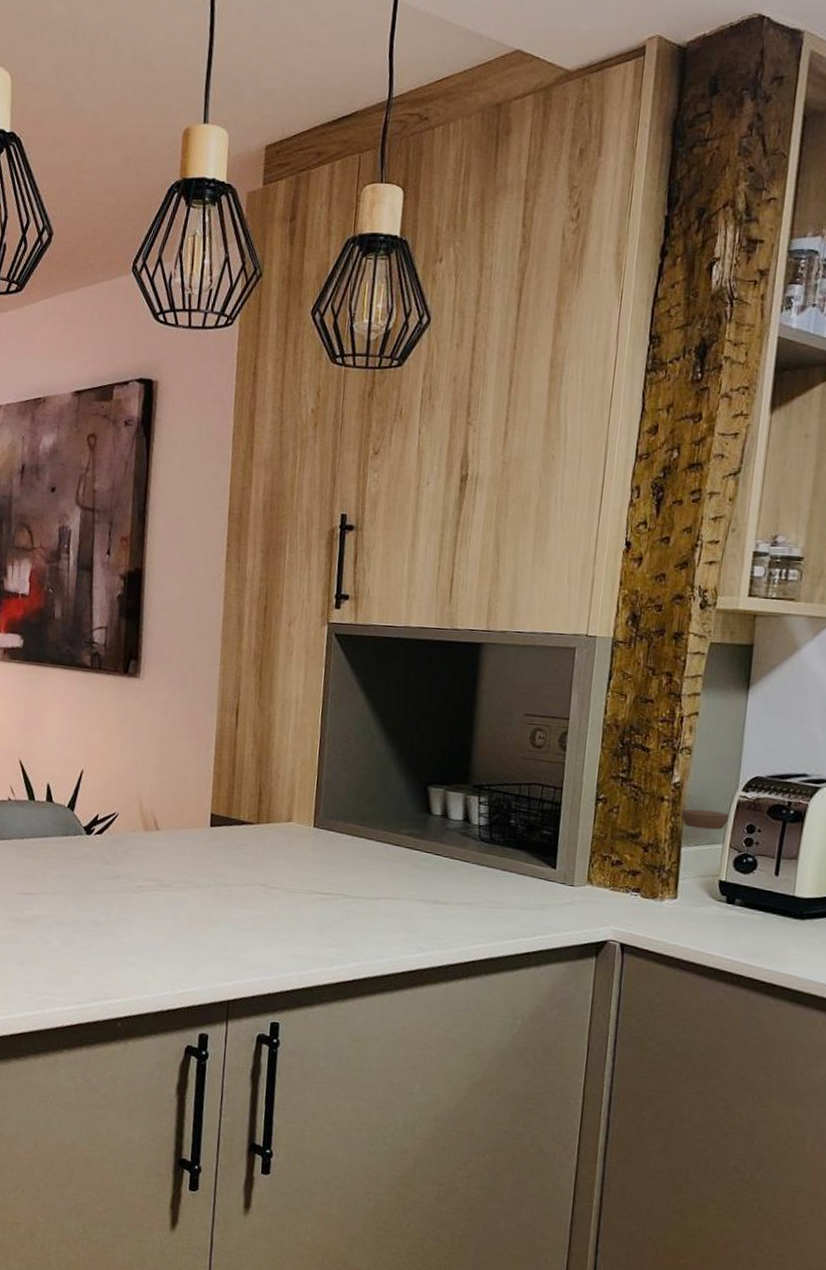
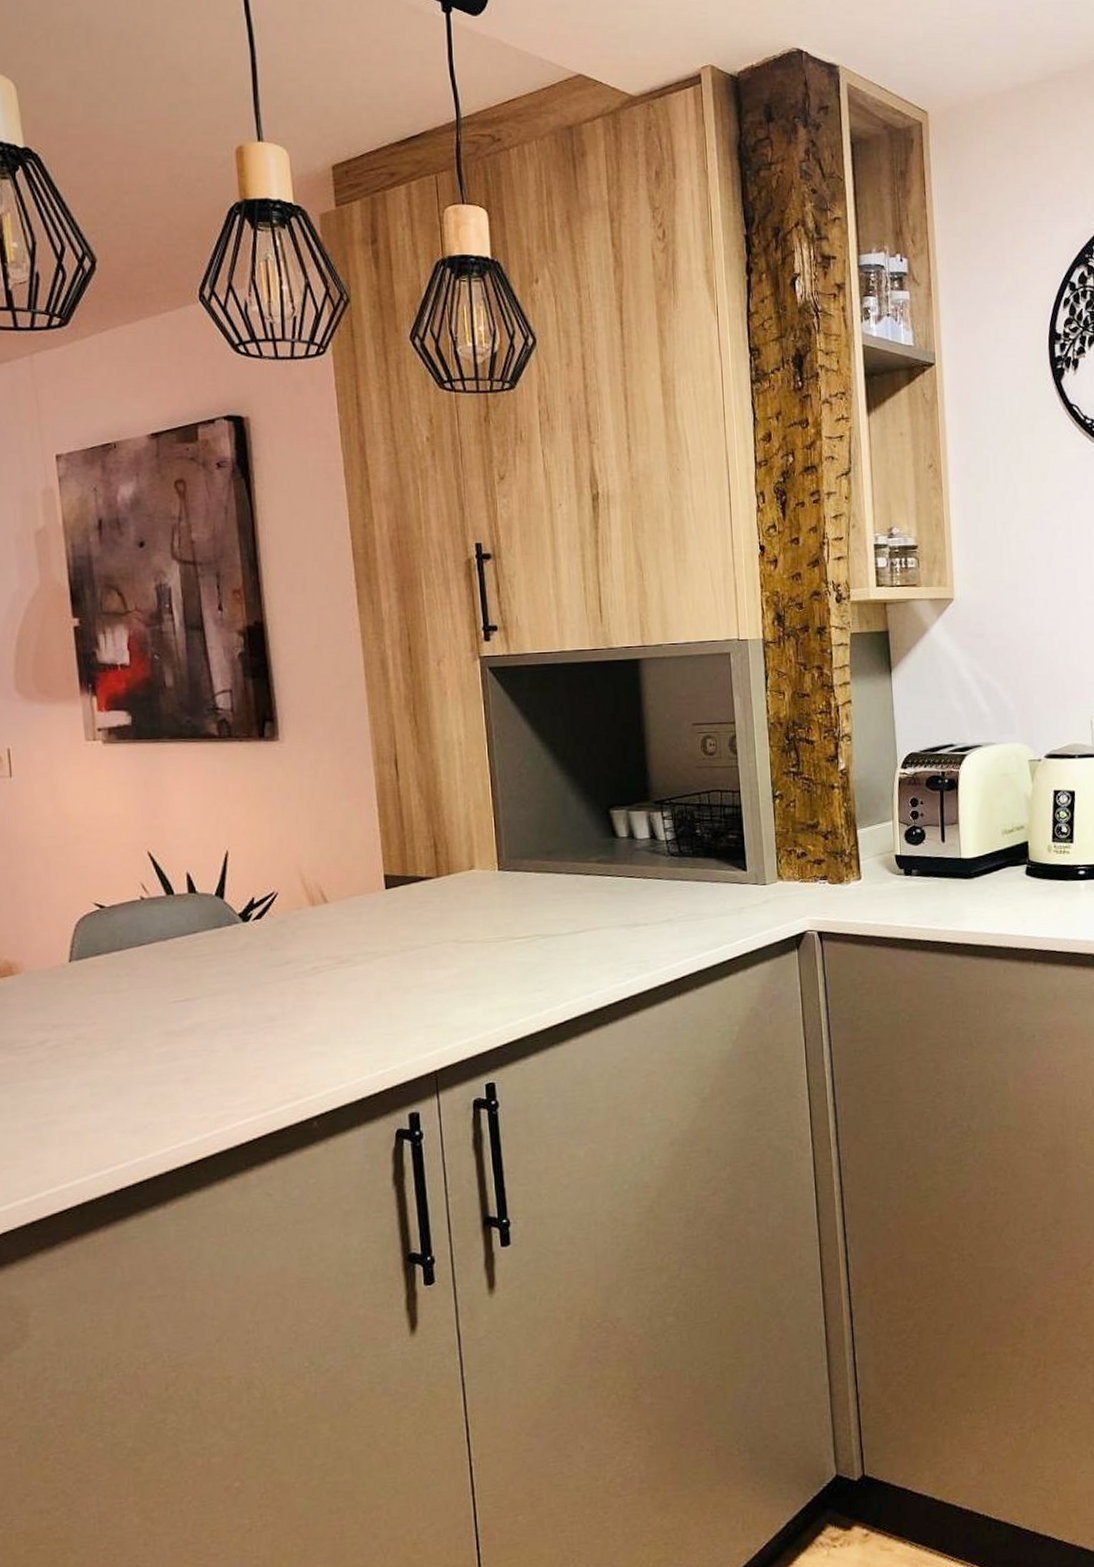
jar: present [660,808,729,906] -> none [847,790,894,888]

